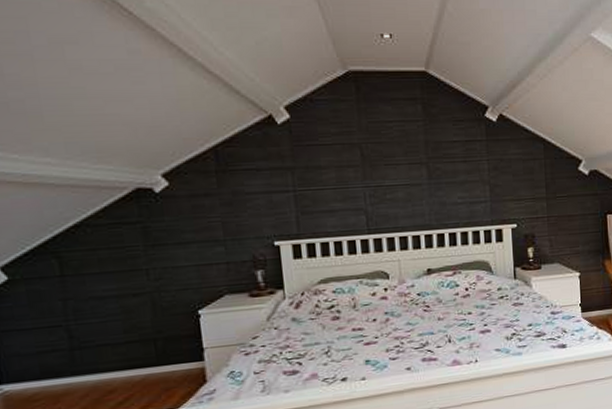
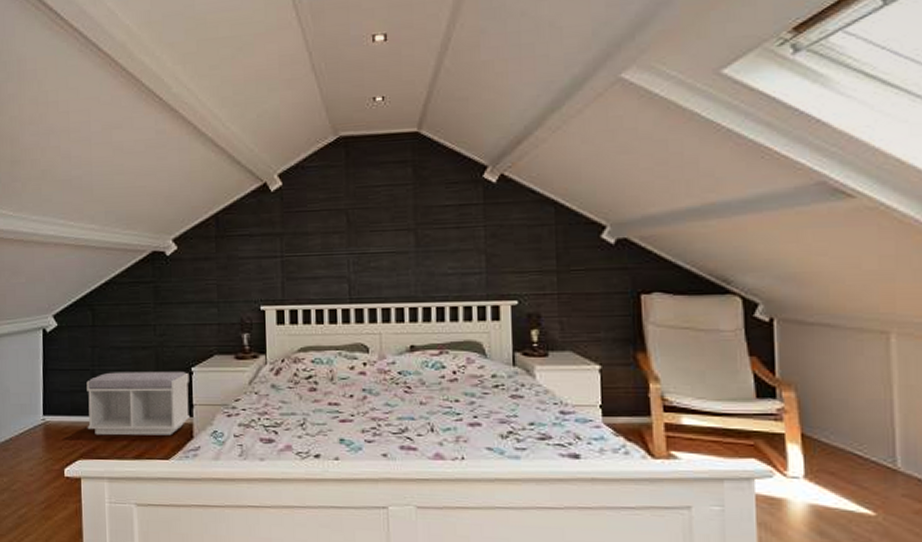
bench: none [59,316,202,397] -> present [86,372,191,436]

